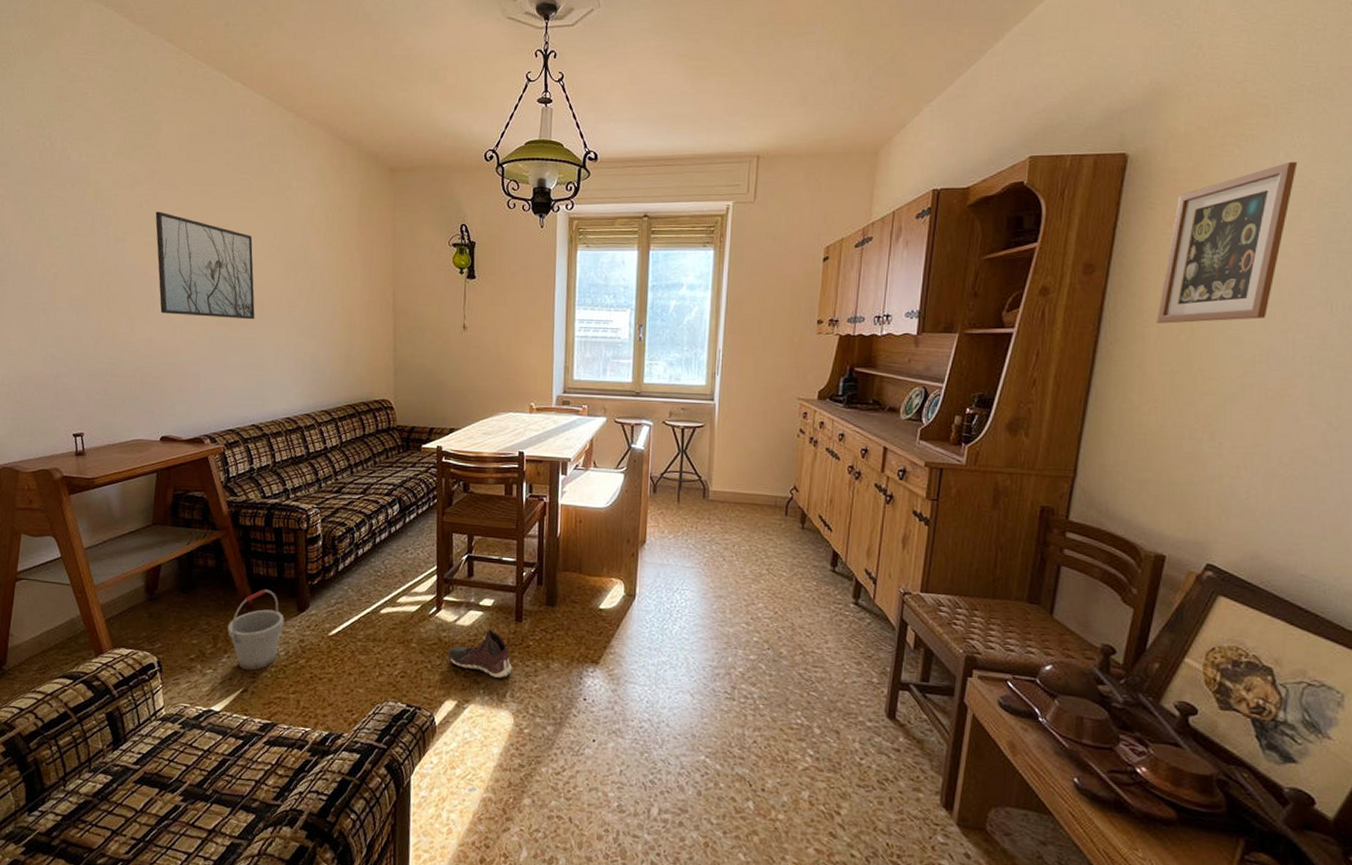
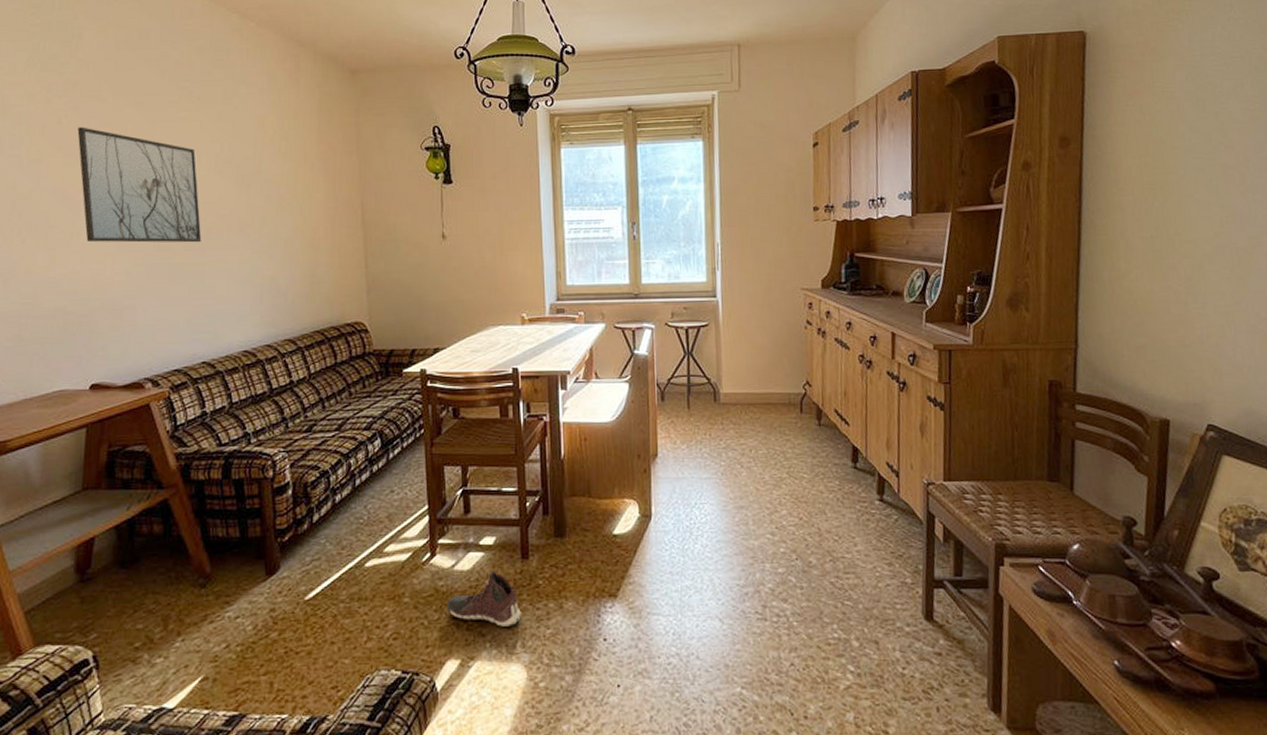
bucket: present [227,589,284,670] -> none [181,553,250,653]
picture frame: present [1156,161,1298,324] -> none [1131,34,1234,191]

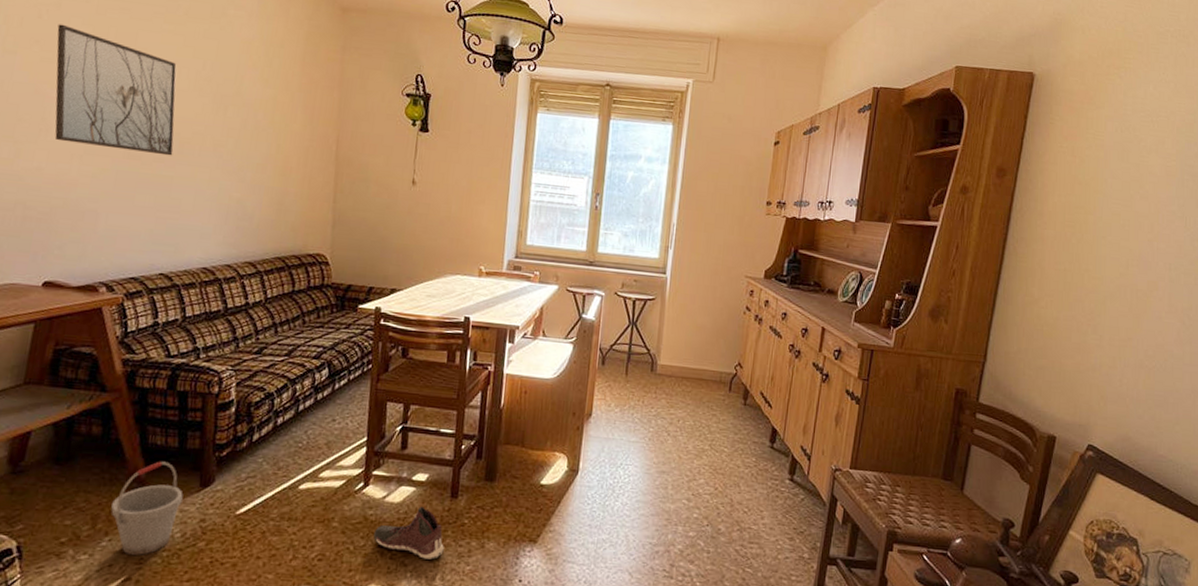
bucket: none [181,553,250,653] -> present [111,461,183,555]

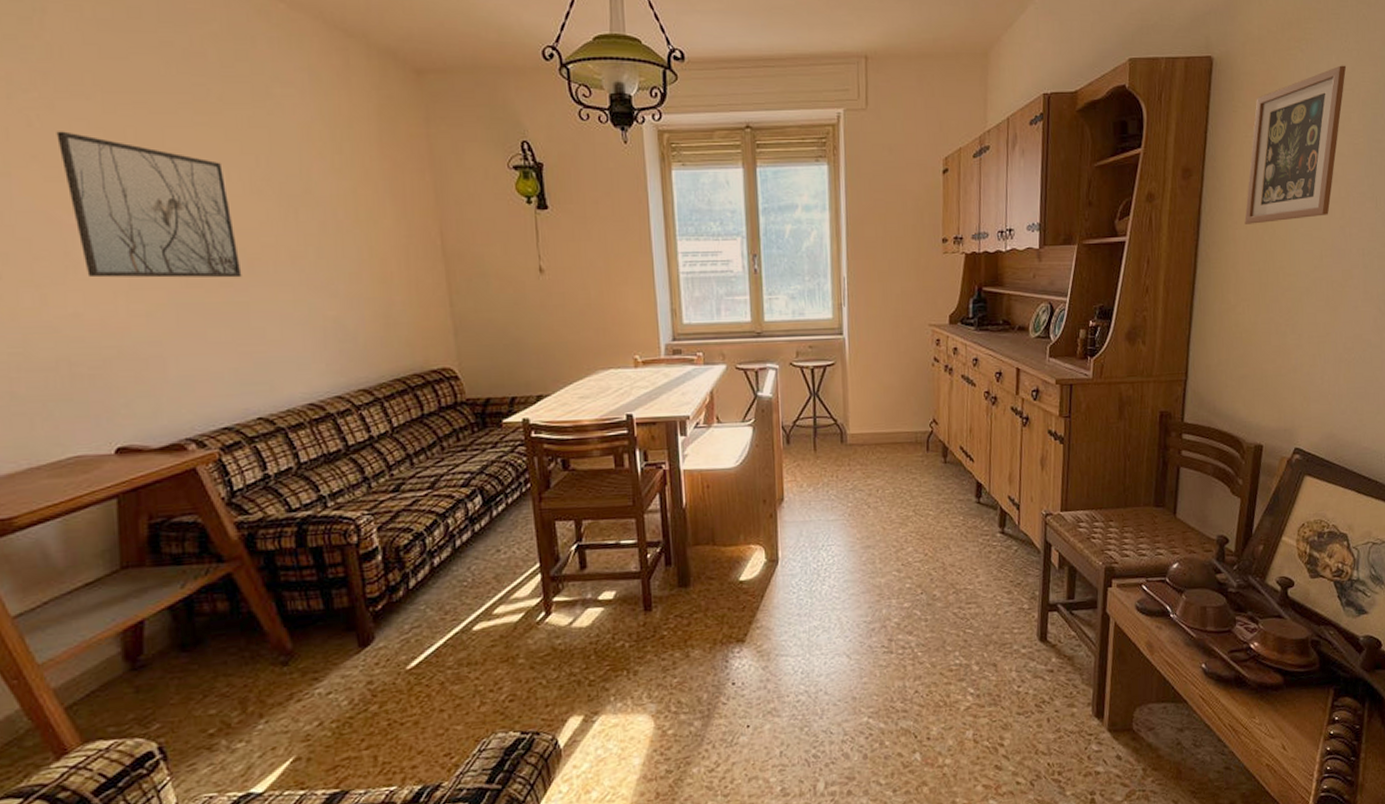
bucket: present [111,461,183,555] -> none [260,627,342,734]
sneaker: present [373,506,444,561] -> none [566,626,646,681]
picture frame: none [1054,94,1163,228] -> present [1244,65,1347,224]

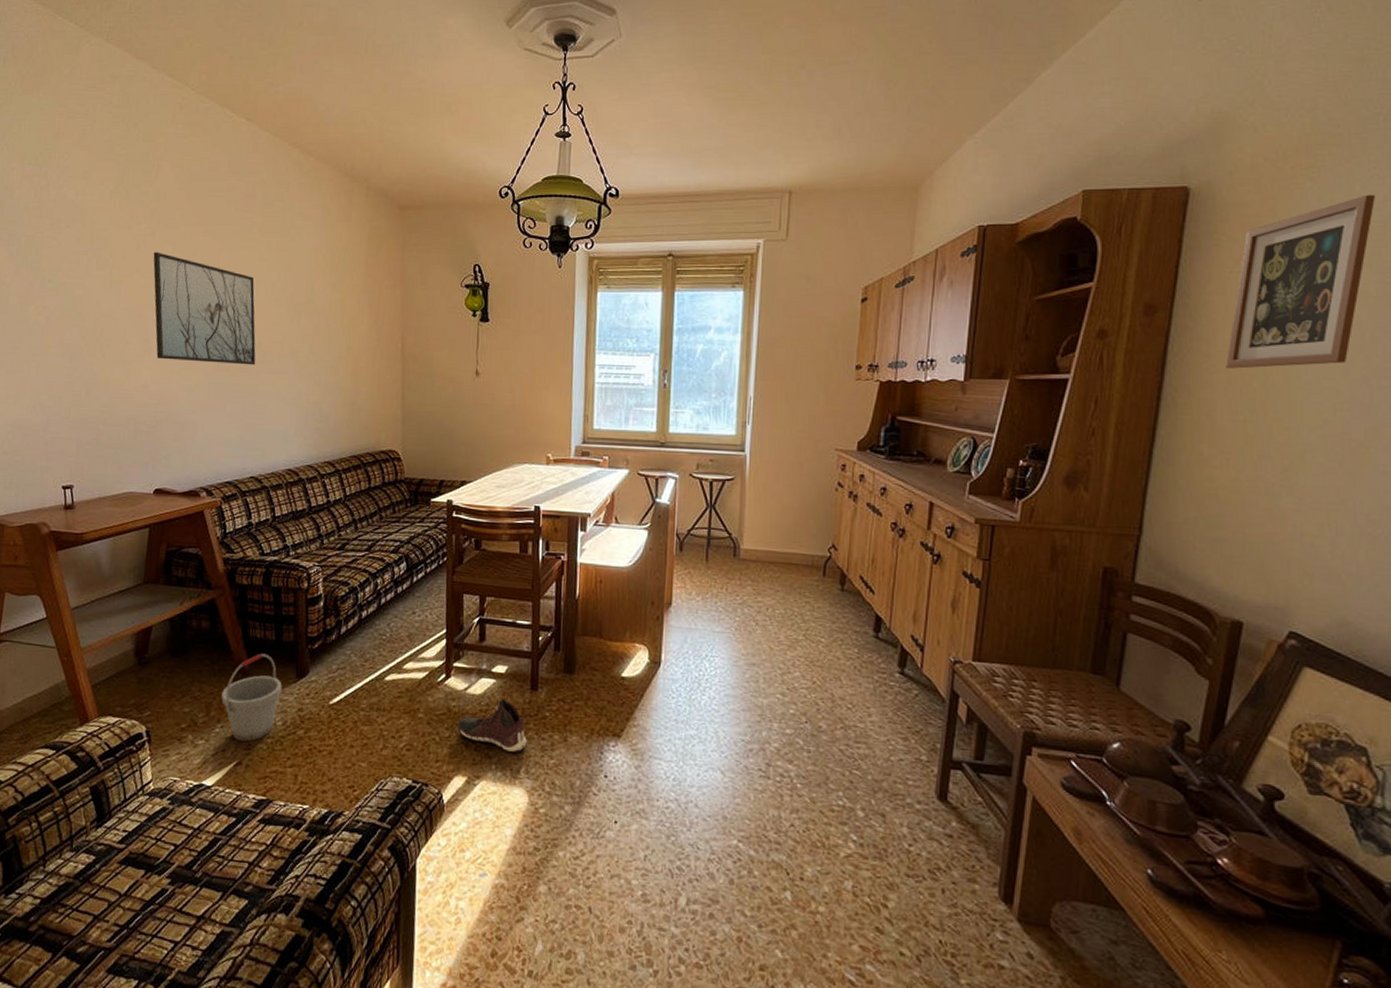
bucket: none [260,627,342,734] -> present [221,653,282,742]
sneaker: none [566,626,646,681] -> present [458,698,527,753]

